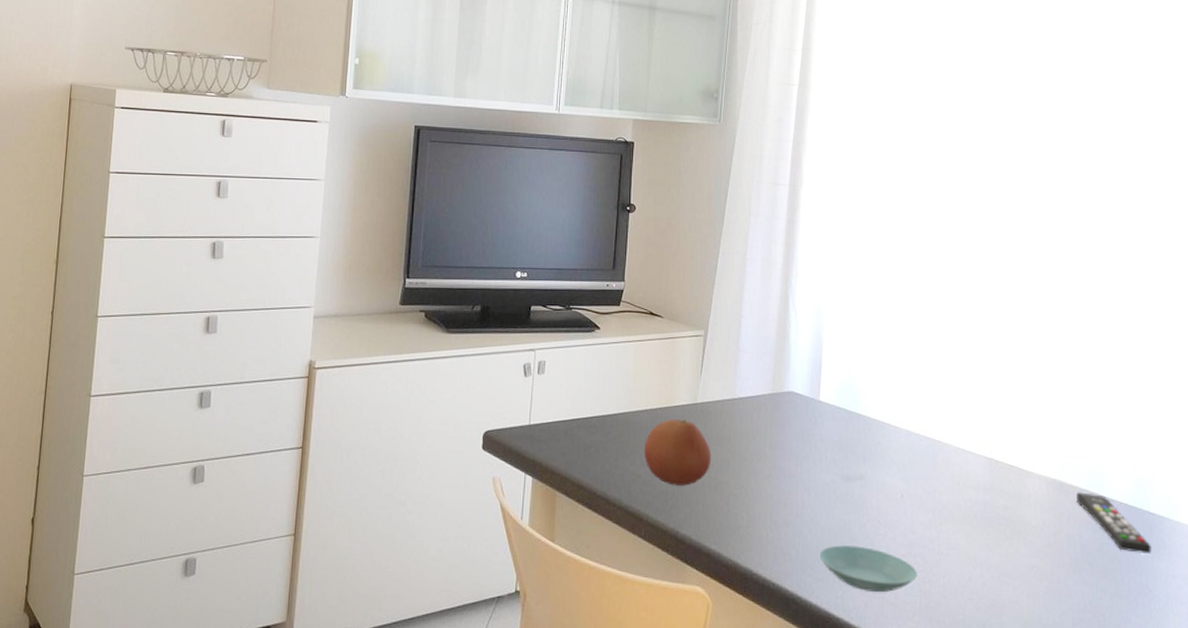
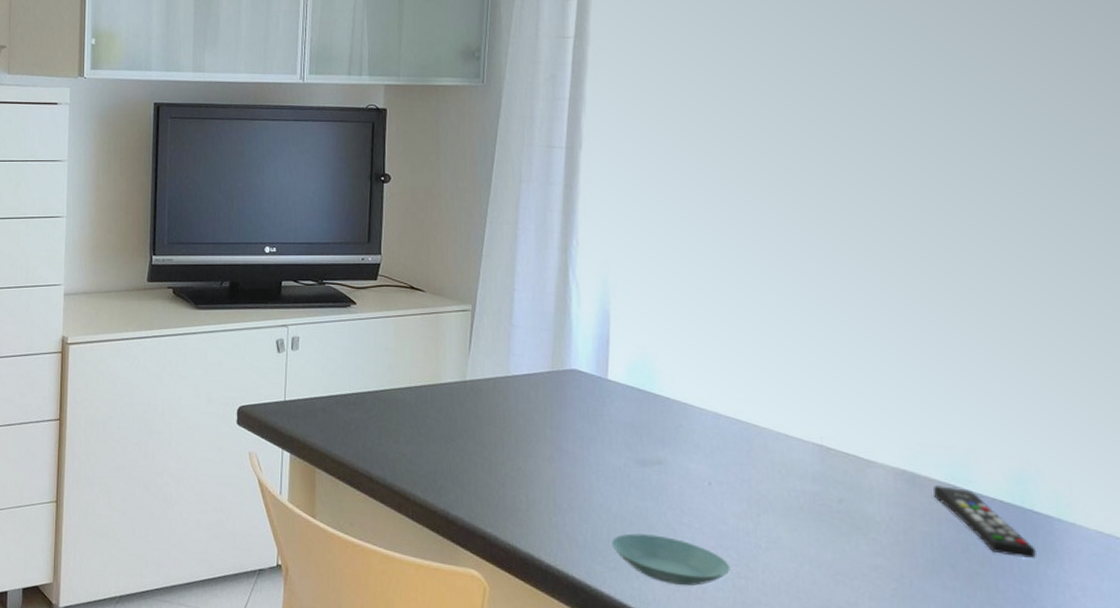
fruit: present [643,418,712,486] -> none [408,396,484,466]

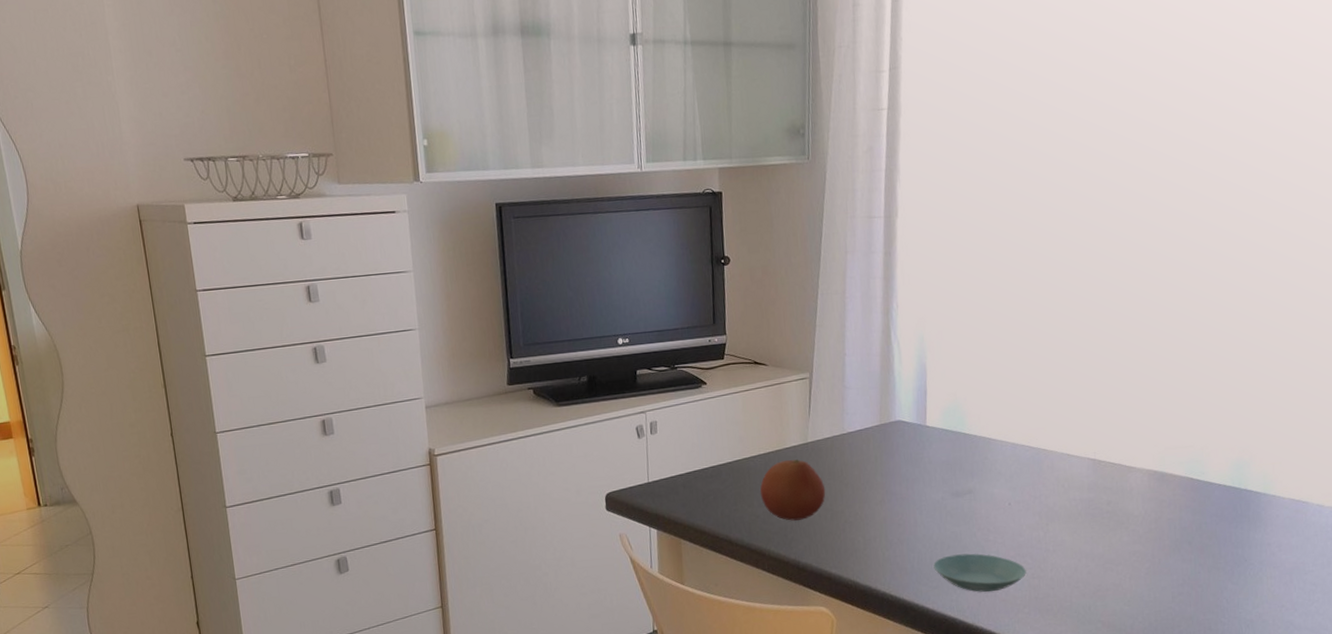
fruit: none [408,396,484,466] -> present [760,459,826,521]
remote control: present [933,485,1037,559] -> none [1177,479,1249,528]

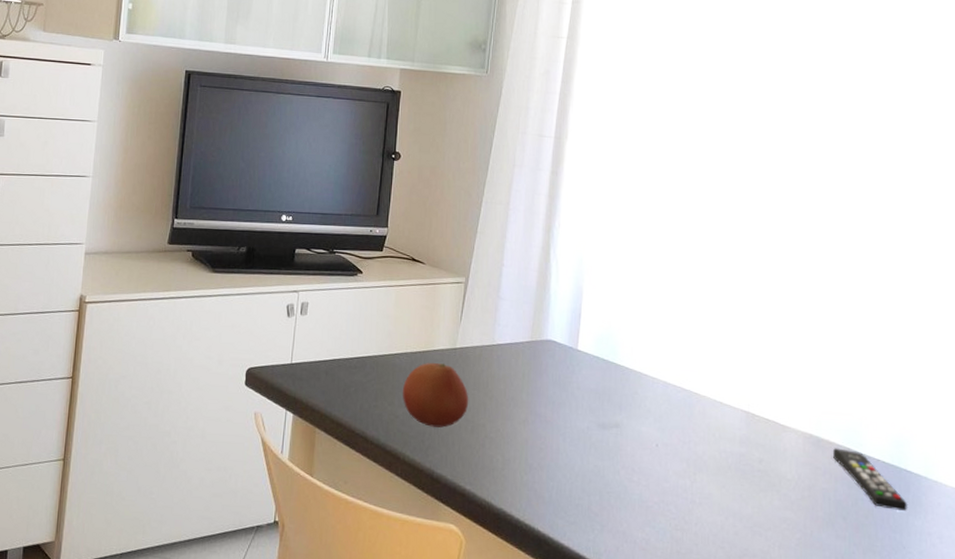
saucer: present [933,553,1026,592] -> none [573,490,669,537]
remote control: none [1177,479,1249,528] -> present [833,448,908,512]

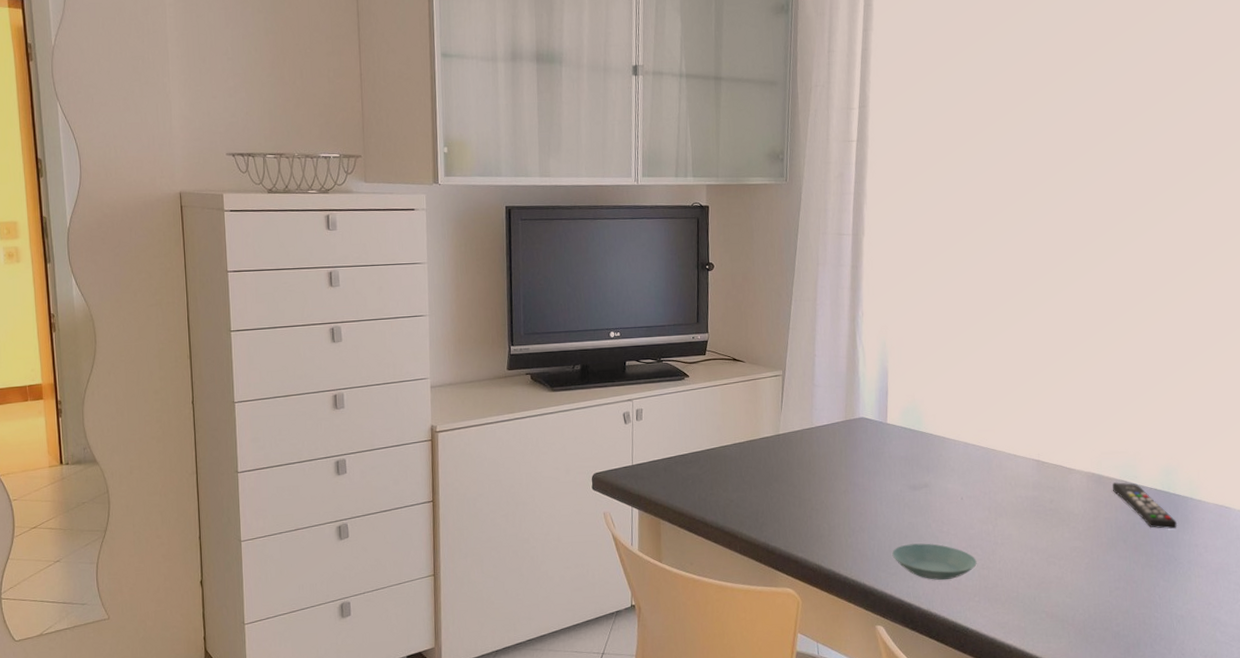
fruit: present [402,362,469,428] -> none [734,449,795,506]
saucer: none [573,490,669,537] -> present [892,543,977,580]

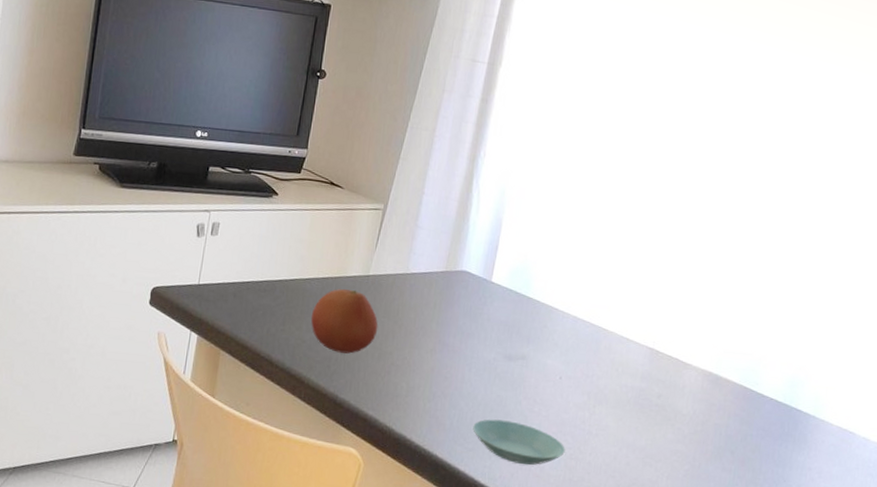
fruit: none [734,449,795,506] -> present [310,288,379,354]
remote control: present [1112,482,1178,530] -> none [729,386,794,448]

